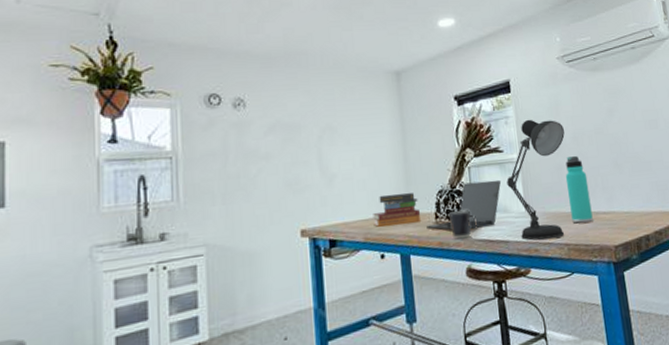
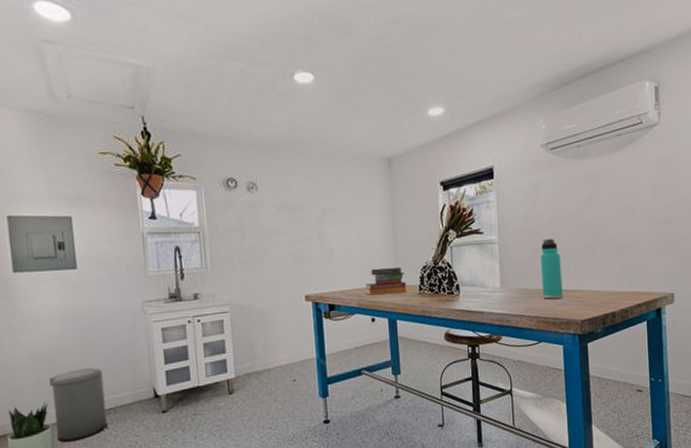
laptop: present [426,179,502,232] -> none [411,258,480,302]
mug: present [448,210,478,240] -> none [431,284,457,309]
desk lamp: present [507,119,565,241] -> none [485,204,542,313]

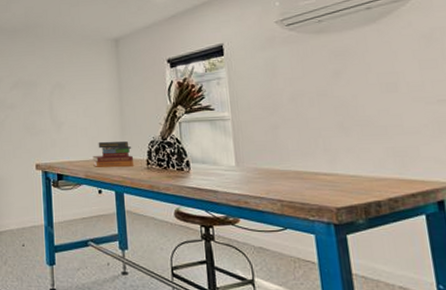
thermos bottle: present [540,238,563,299] -> none [280,116,311,182]

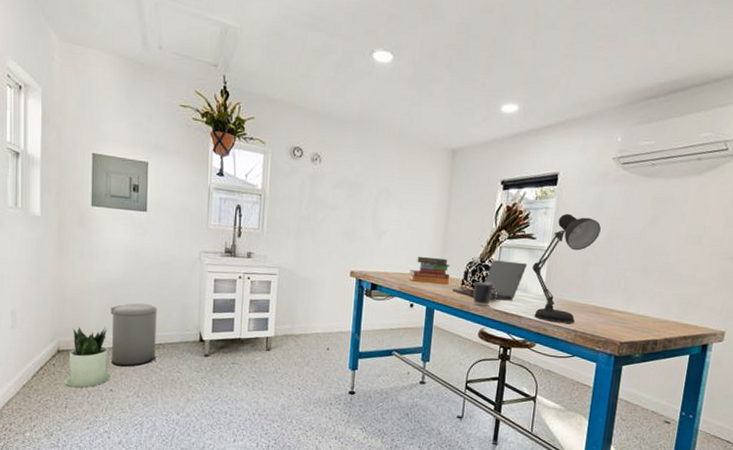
laptop: none [139,135,212,178] -> present [452,260,528,301]
mug: none [159,160,187,185] -> present [473,282,498,307]
desk lamp: none [217,80,281,194] -> present [532,213,601,325]

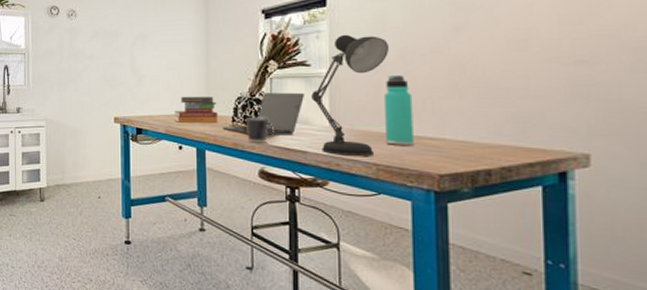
thermos bottle: none [585,254,612,317] -> present [383,74,414,145]

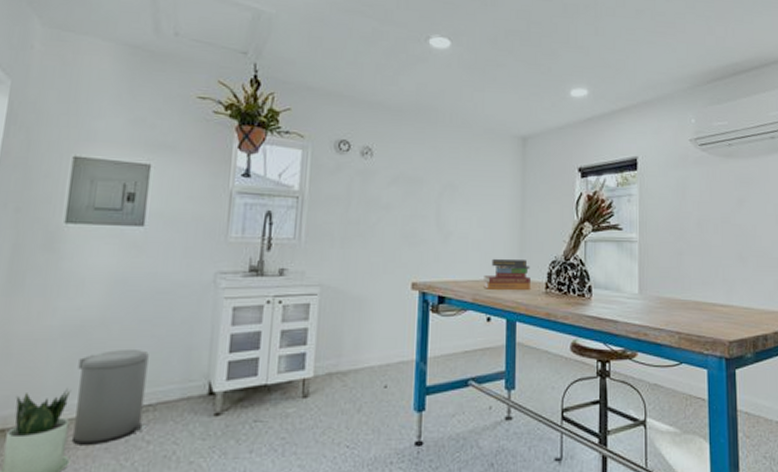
laptop: present [223,92,305,137] -> none [536,257,617,305]
mug: present [245,118,275,144] -> none [559,284,588,314]
desk lamp: present [311,34,389,157] -> none [623,199,689,326]
thermos bottle: present [383,74,414,145] -> none [684,242,709,313]

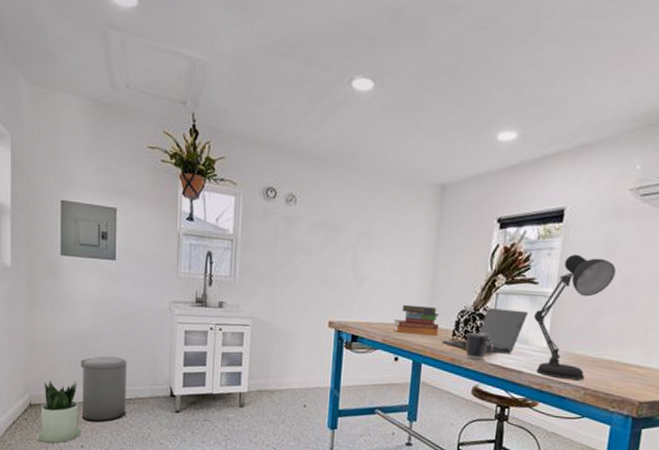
laptop: none [536,257,617,305] -> present [442,308,529,355]
mug: none [559,284,588,314] -> present [465,333,495,361]
desk lamp: none [623,199,689,326] -> present [534,254,616,381]

